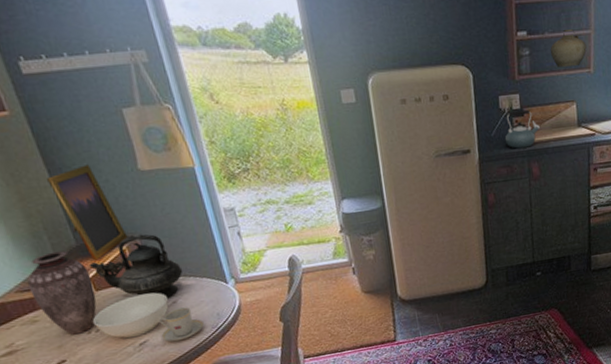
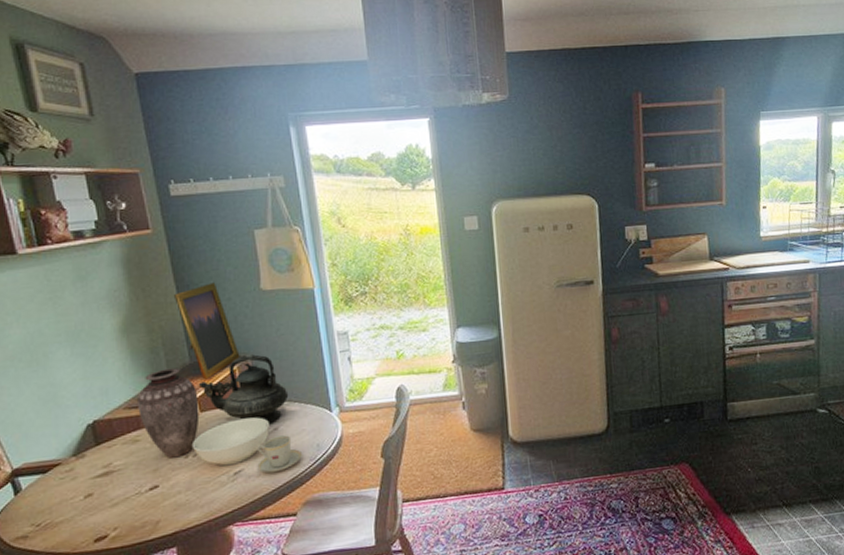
kettle: present [504,109,541,149] -> none [630,241,670,282]
ceramic jug: present [550,29,587,67] -> none [679,162,718,199]

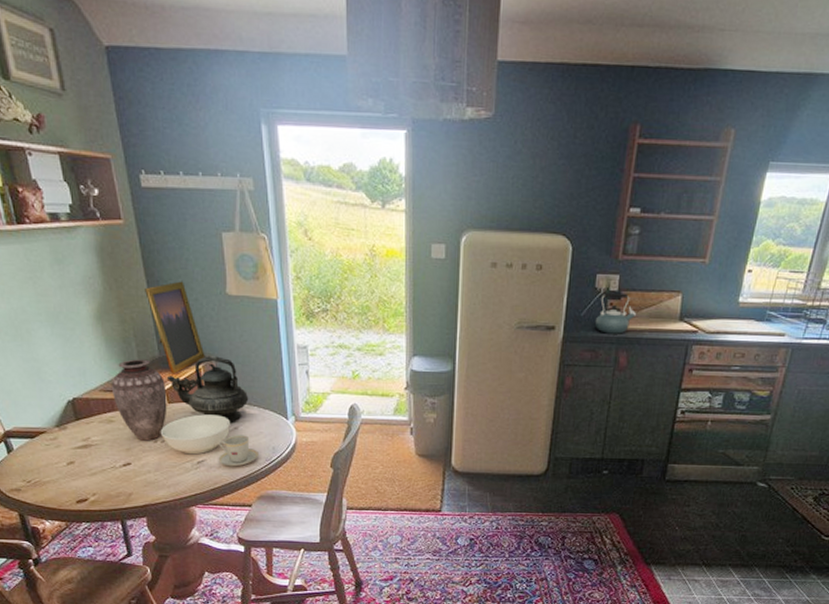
kettle: none [630,241,670,282] -> present [594,292,637,334]

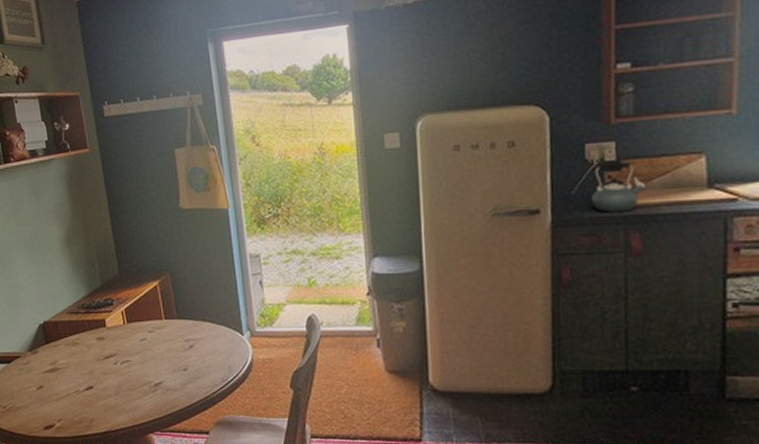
vase: present [112,359,167,441] -> none [77,279,126,363]
picture frame: present [145,281,205,374] -> none [107,200,161,293]
bowl: present [160,414,230,455] -> none [119,333,186,377]
teapot: present [166,356,249,422] -> none [125,272,204,340]
teacup: present [218,435,260,467] -> none [174,354,216,389]

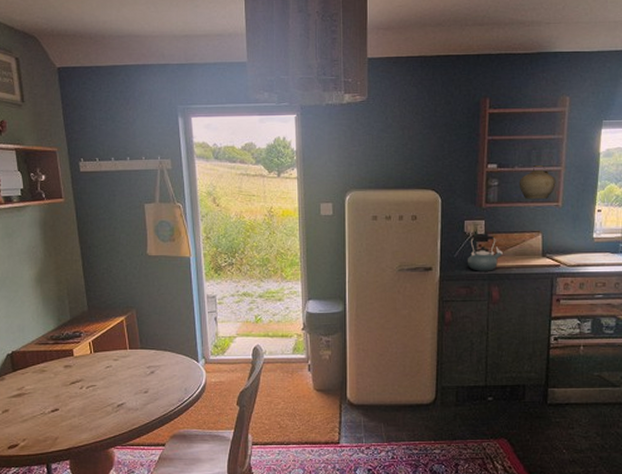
ceramic jug: none [665,58,726,108] -> present [518,165,556,199]

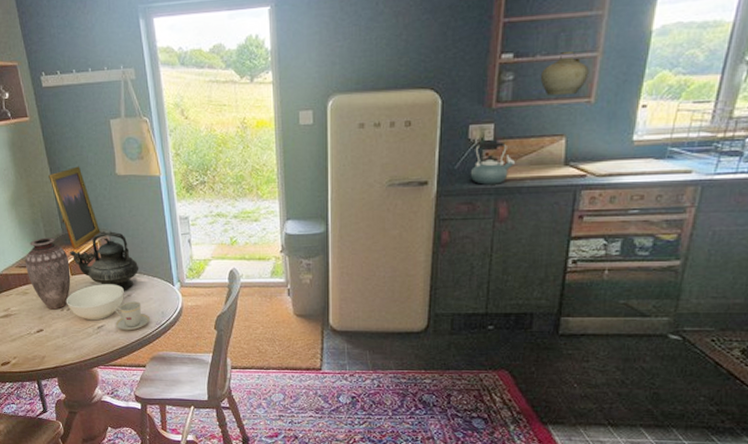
vase: none [46,314,93,388] -> present [25,237,71,310]
picture frame: none [79,246,128,326] -> present [49,166,101,249]
bowl: none [85,361,147,399] -> present [65,284,124,321]
teapot: none [93,309,165,367] -> present [69,231,139,290]
teacup: none [136,378,173,408] -> present [114,301,151,331]

